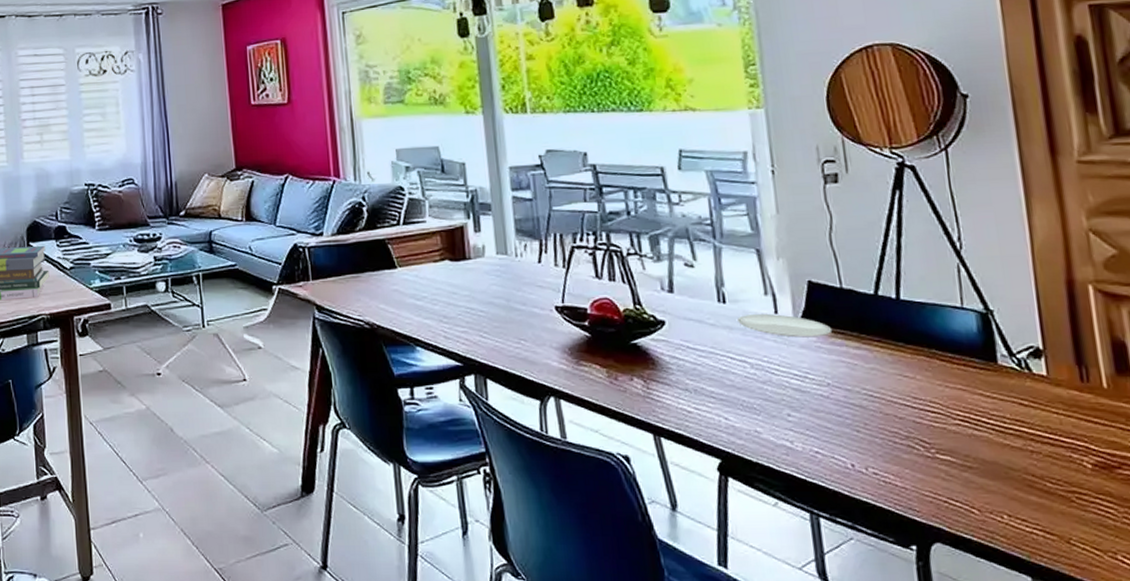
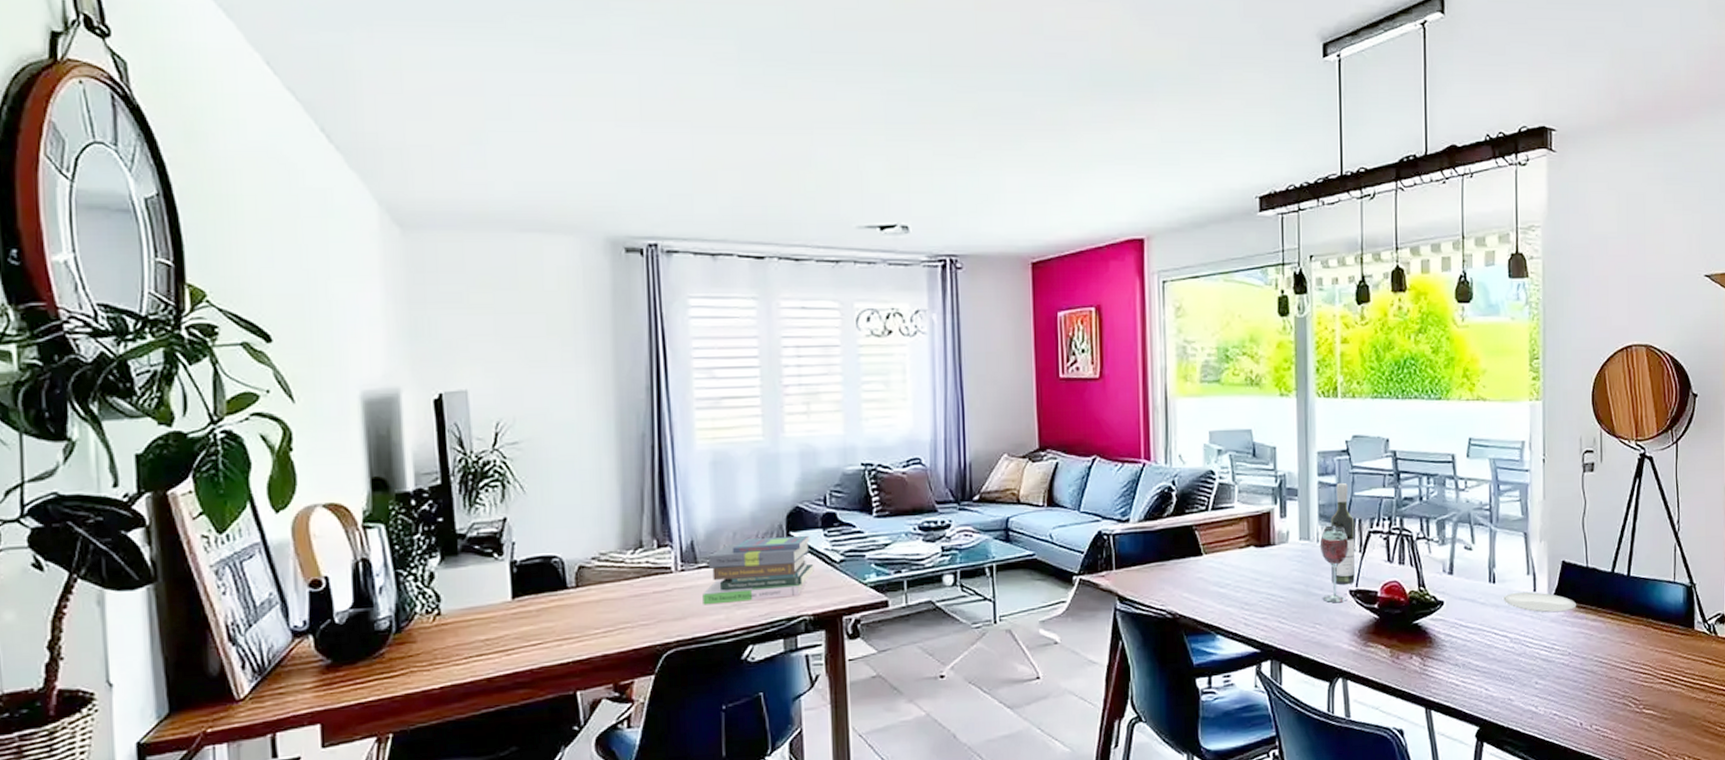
wineglass: none [518,240,554,319] -> present [1319,525,1349,603]
bottle: none [528,197,560,301] -> present [1330,482,1355,586]

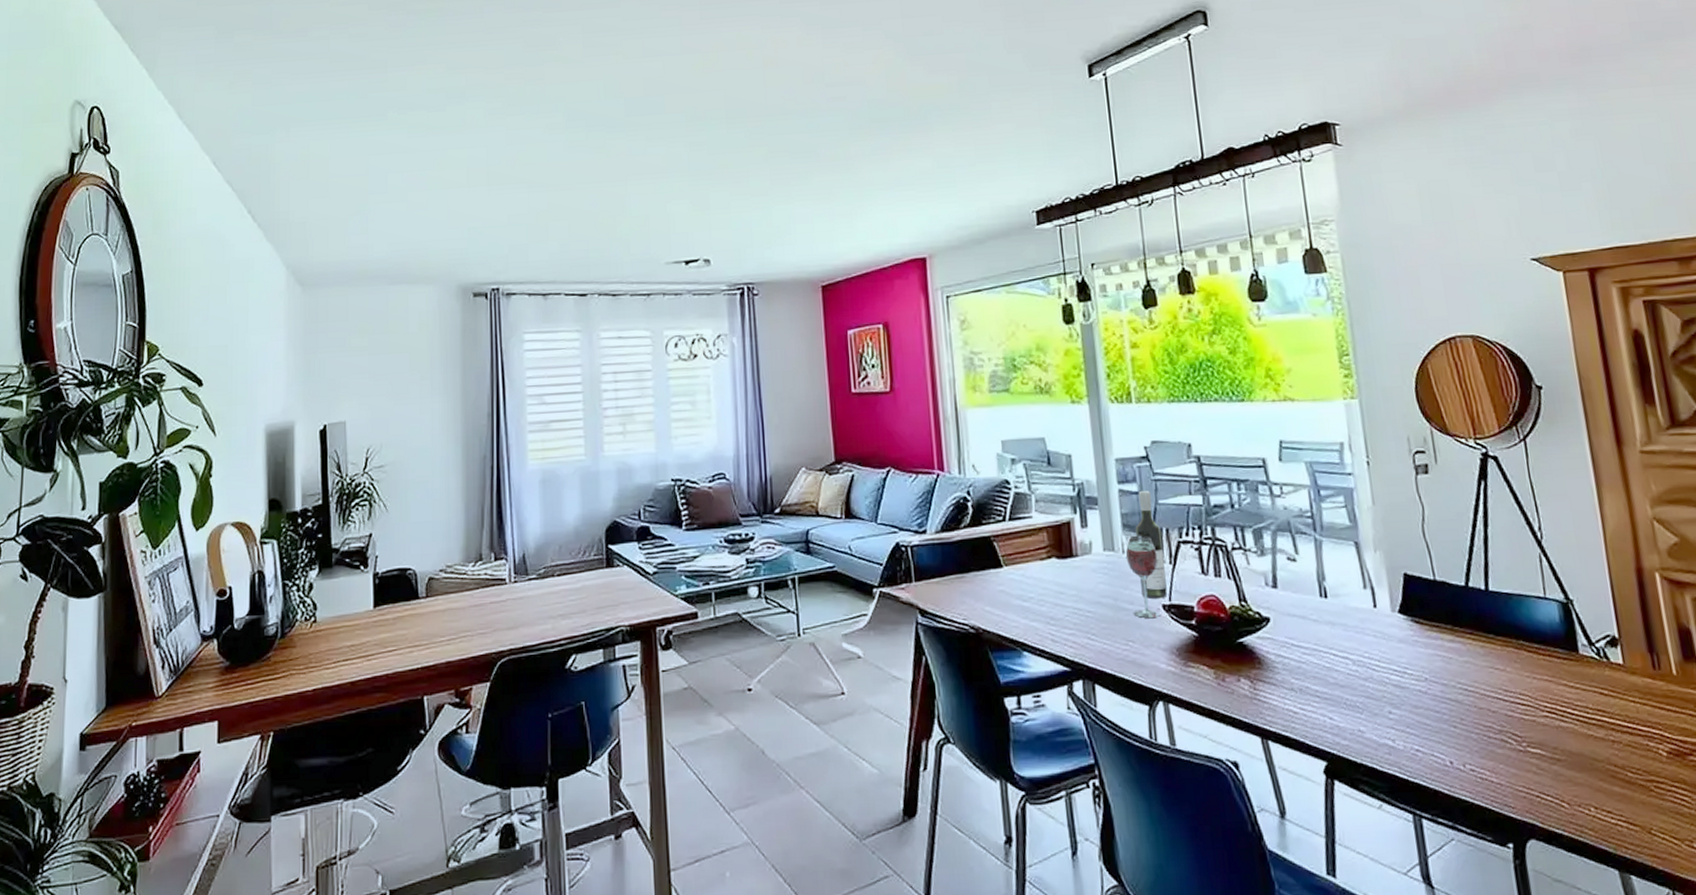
books: present [702,535,814,605] -> none [532,548,630,615]
plate: present [1503,592,1577,613] -> none [1339,608,1428,632]

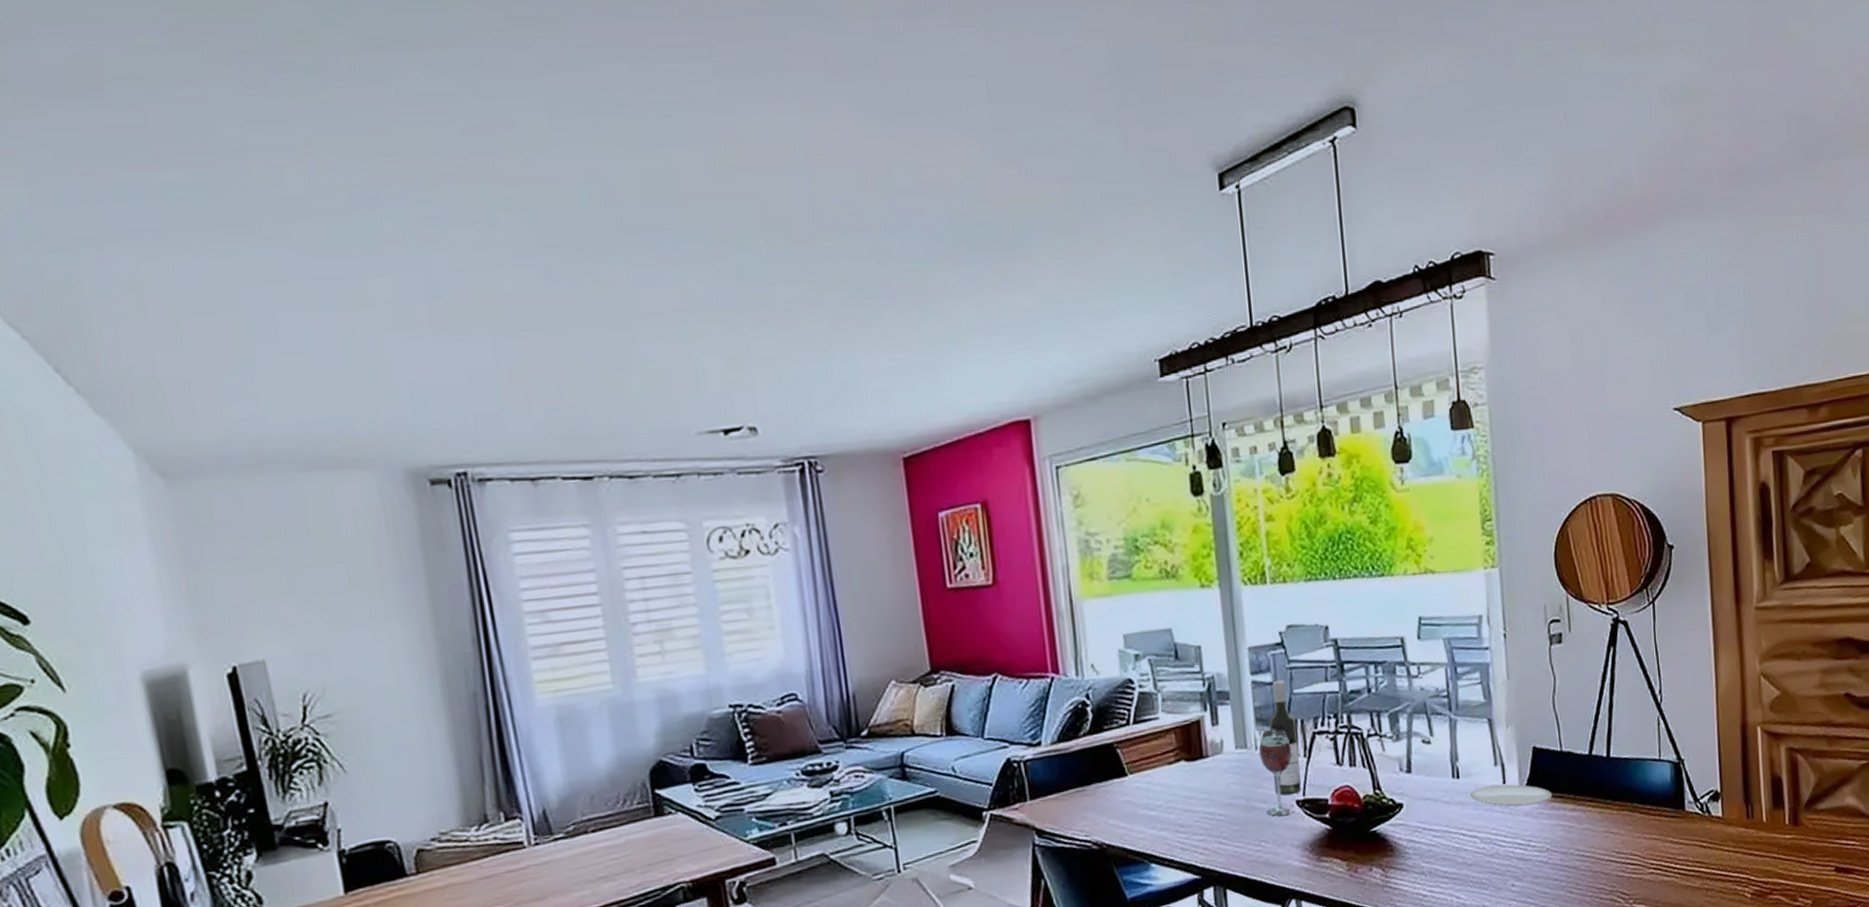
plate: none [1339,608,1428,632] -> present [1470,784,1553,807]

